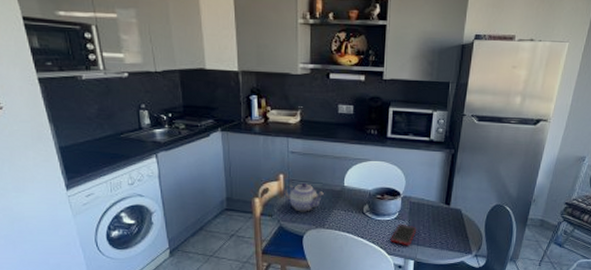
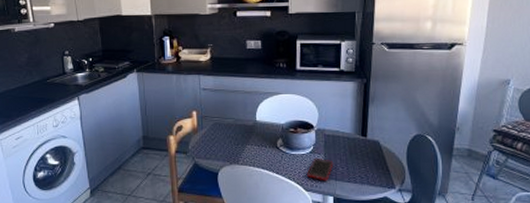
teapot: present [284,182,324,212] -> none [198,118,236,148]

